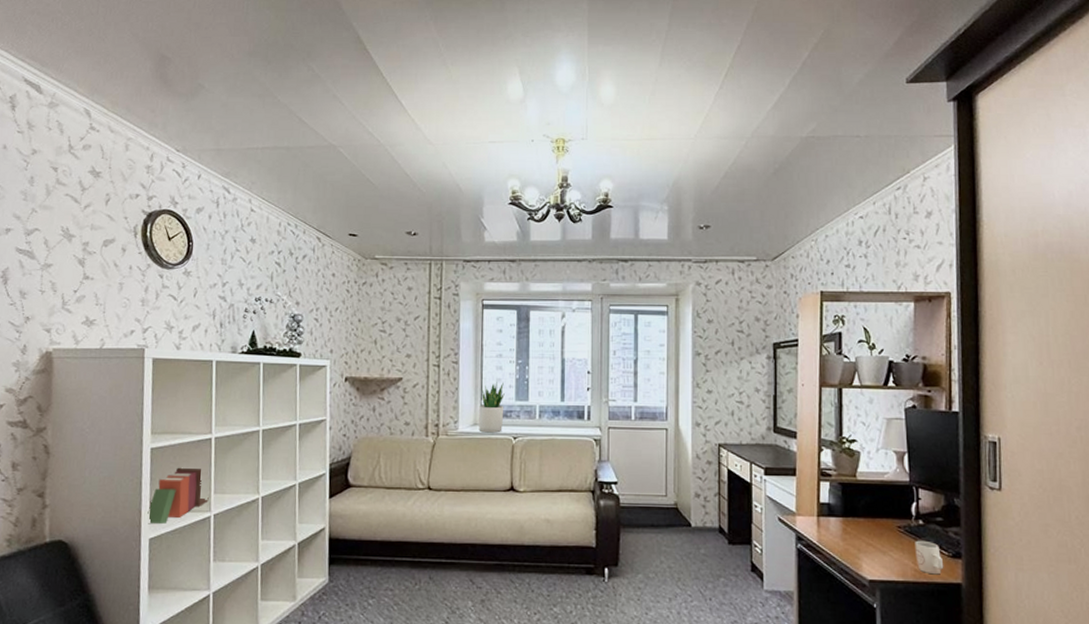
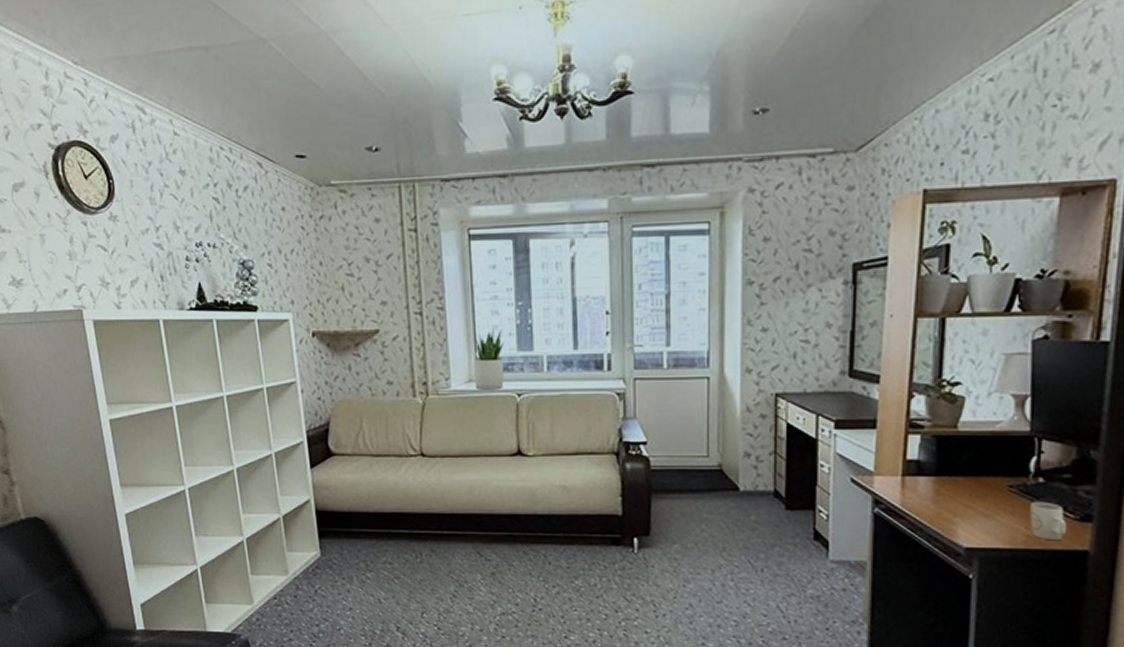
books: present [147,466,209,525] -> none [118,438,180,500]

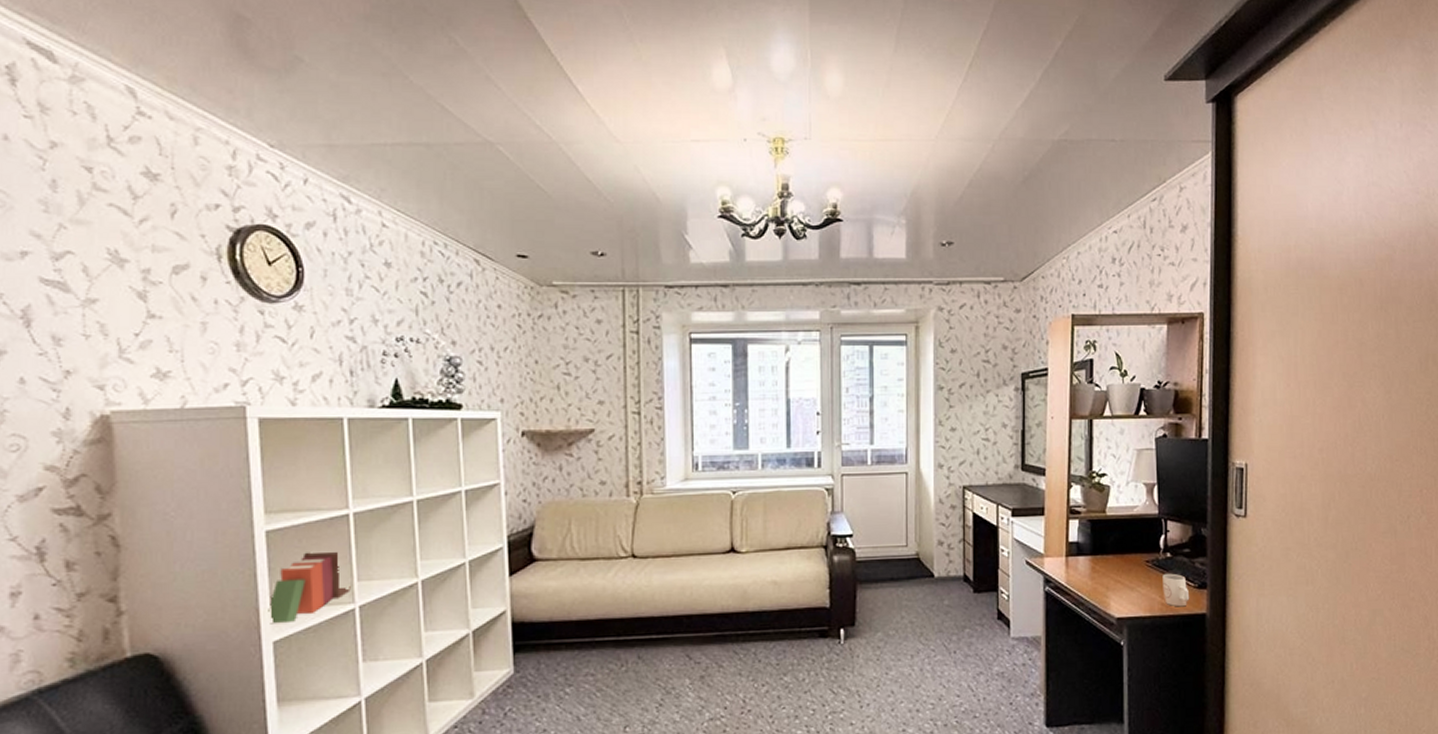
books: none [118,438,180,500] -> present [268,550,351,625]
planter: present [474,329,505,390] -> none [690,429,720,488]

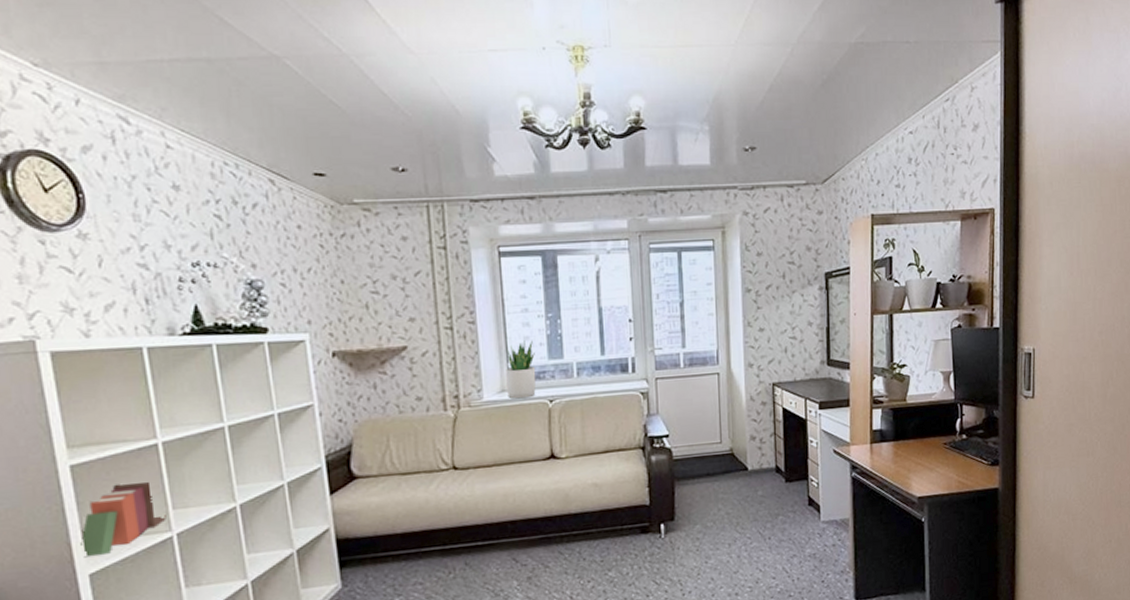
planter: none [690,429,720,488] -> present [506,340,536,399]
mug: present [1162,573,1190,607] -> none [959,453,984,484]

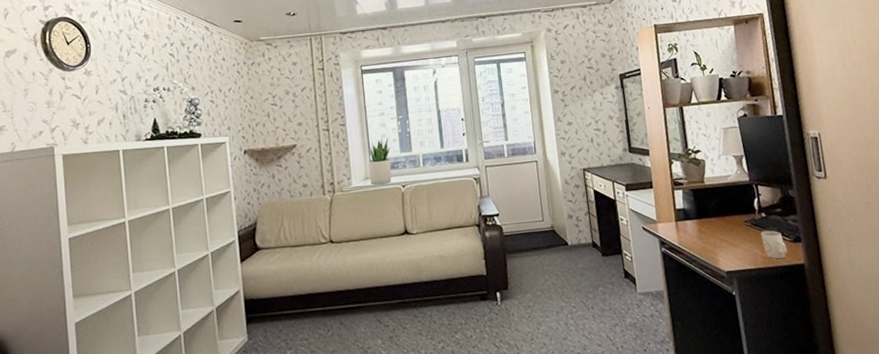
books: present [80,482,167,558] -> none [71,251,128,310]
mug: none [959,453,984,484] -> present [761,230,788,260]

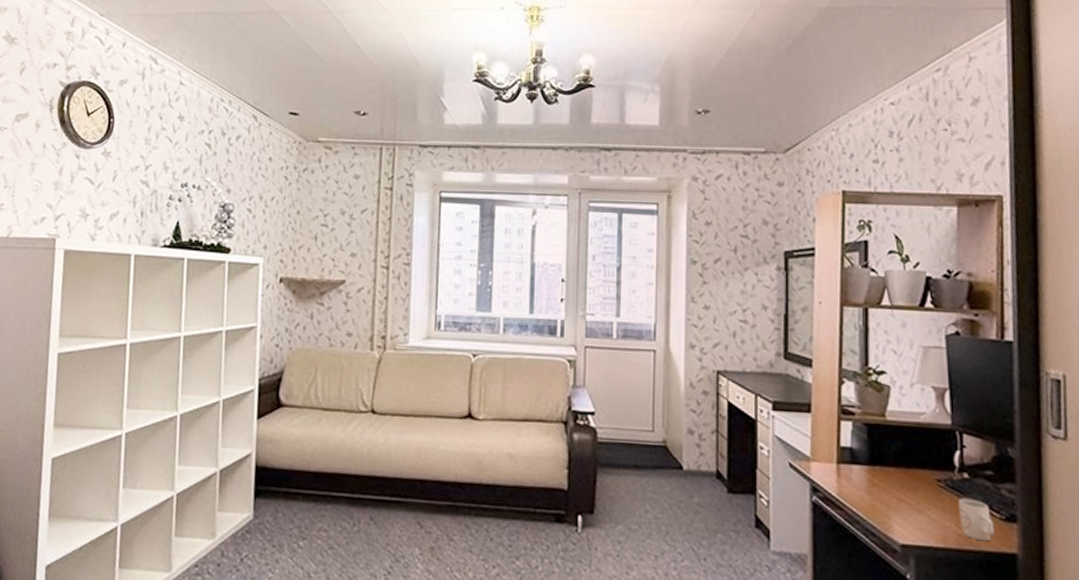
planter: present [368,137,392,185] -> none [432,288,464,349]

